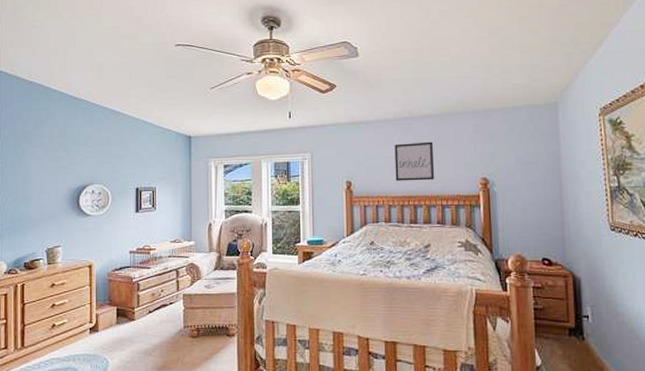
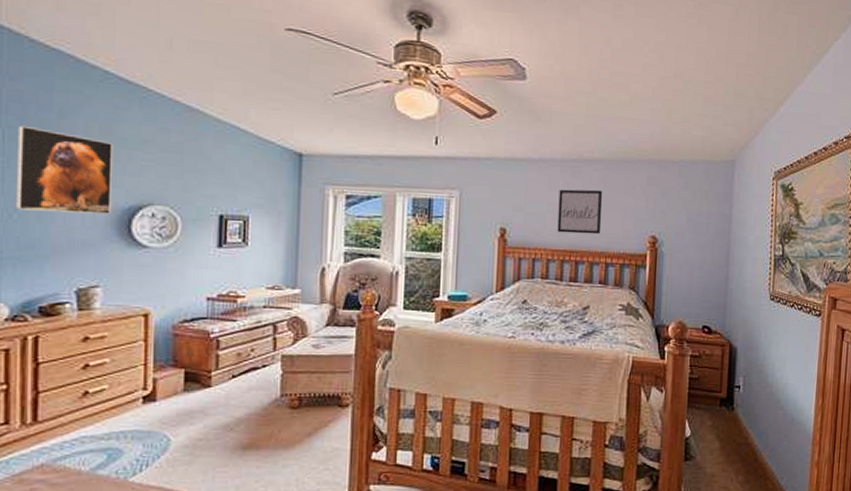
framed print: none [10,136,67,195] -> present [15,125,113,214]

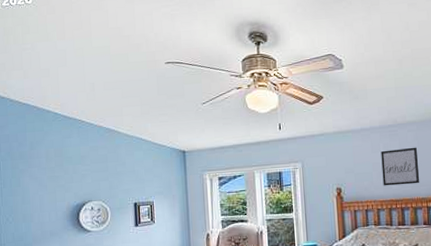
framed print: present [15,125,113,214] -> none [7,157,66,215]

